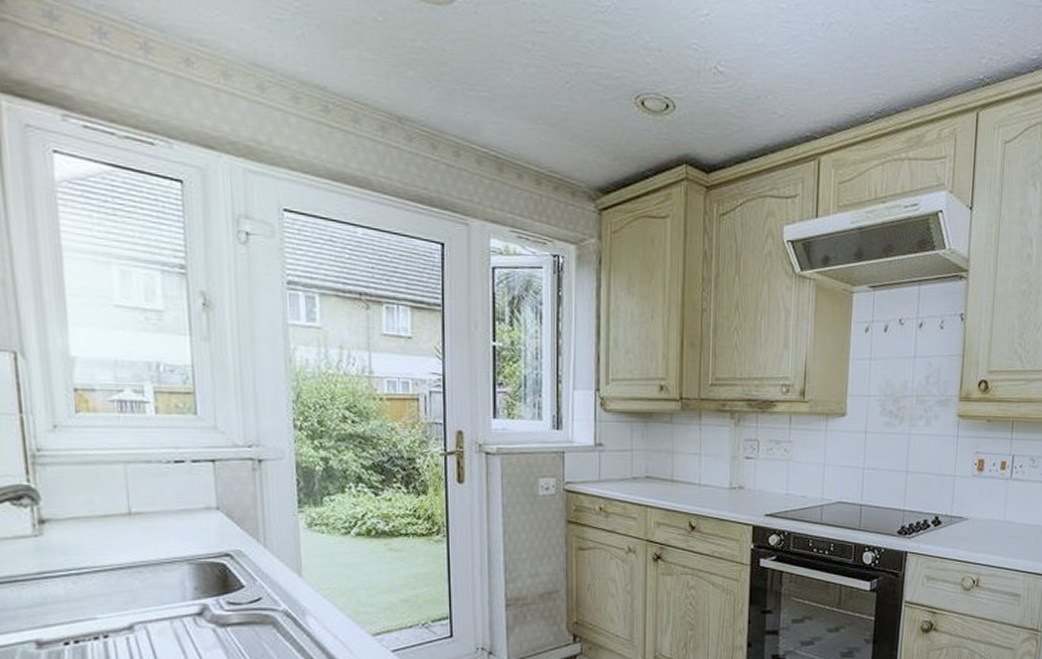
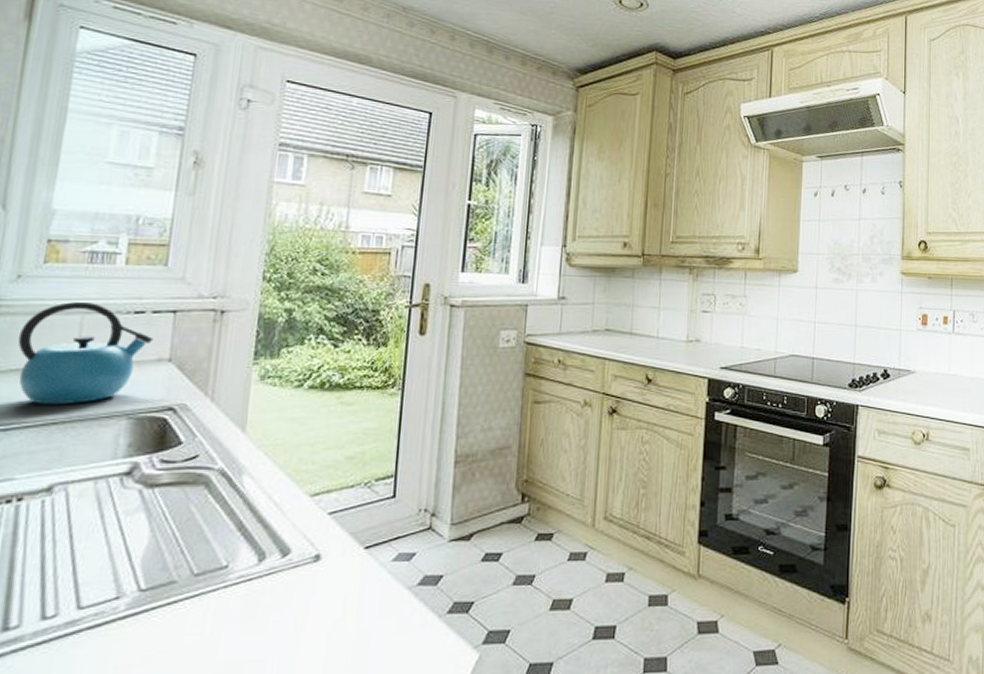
kettle: none [68,450,198,551] -> present [17,301,154,405]

